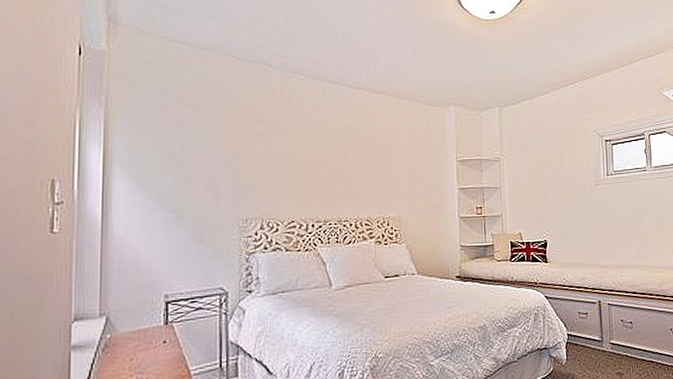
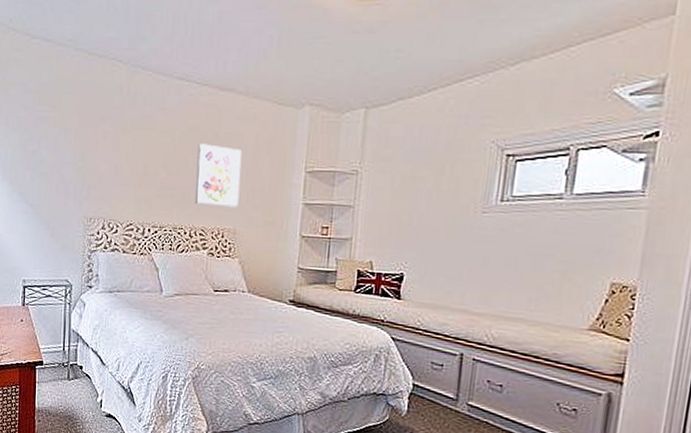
wall art: none [357,140,400,198] -> present [194,143,243,208]

